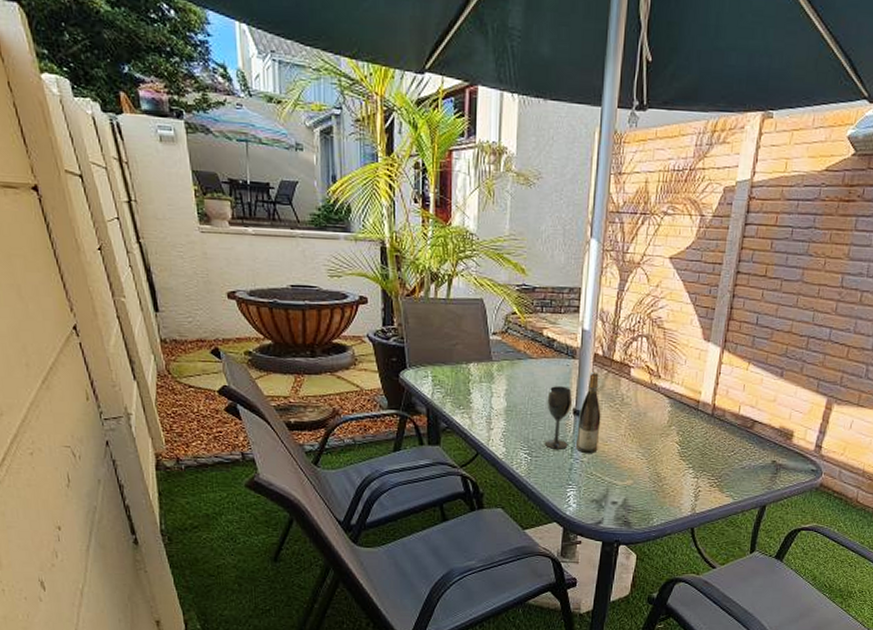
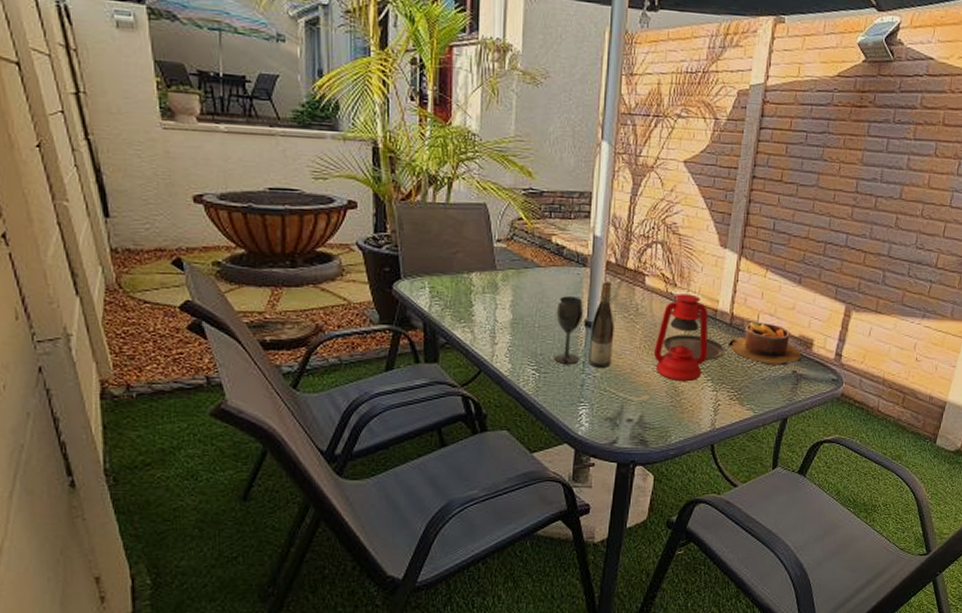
lantern: none [637,385,691,469] -> present [653,294,708,382]
plate: none [647,424,707,449] -> present [663,335,726,360]
bowl: none [709,413,782,456] -> present [727,322,802,366]

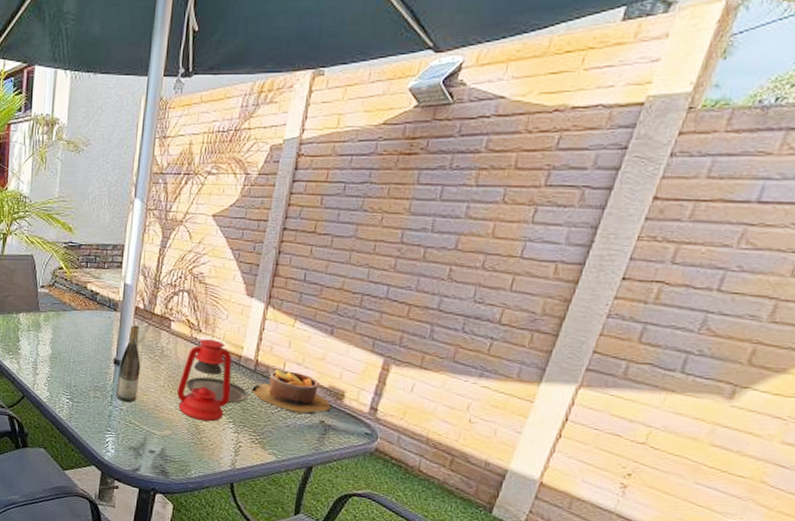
wine glass: present [553,296,584,364] -> none [85,336,114,397]

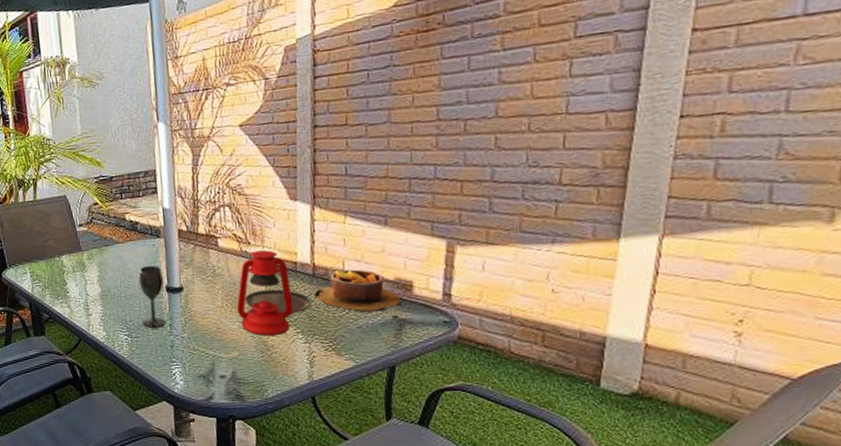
wine glass: none [85,336,114,397] -> present [138,265,165,328]
wine bottle: present [116,324,141,403] -> none [172,247,197,330]

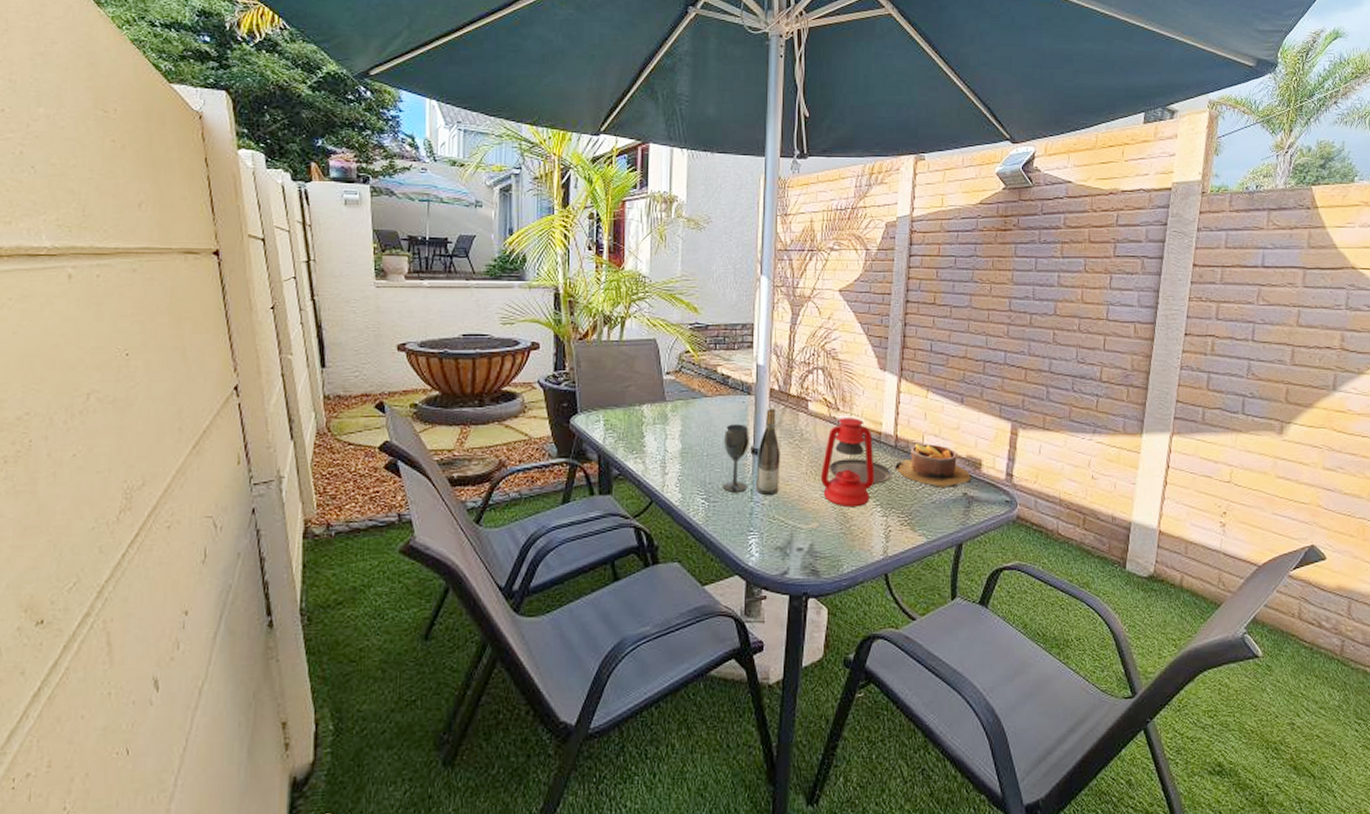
wine bottle: none [172,247,197,330] -> present [756,407,780,496]

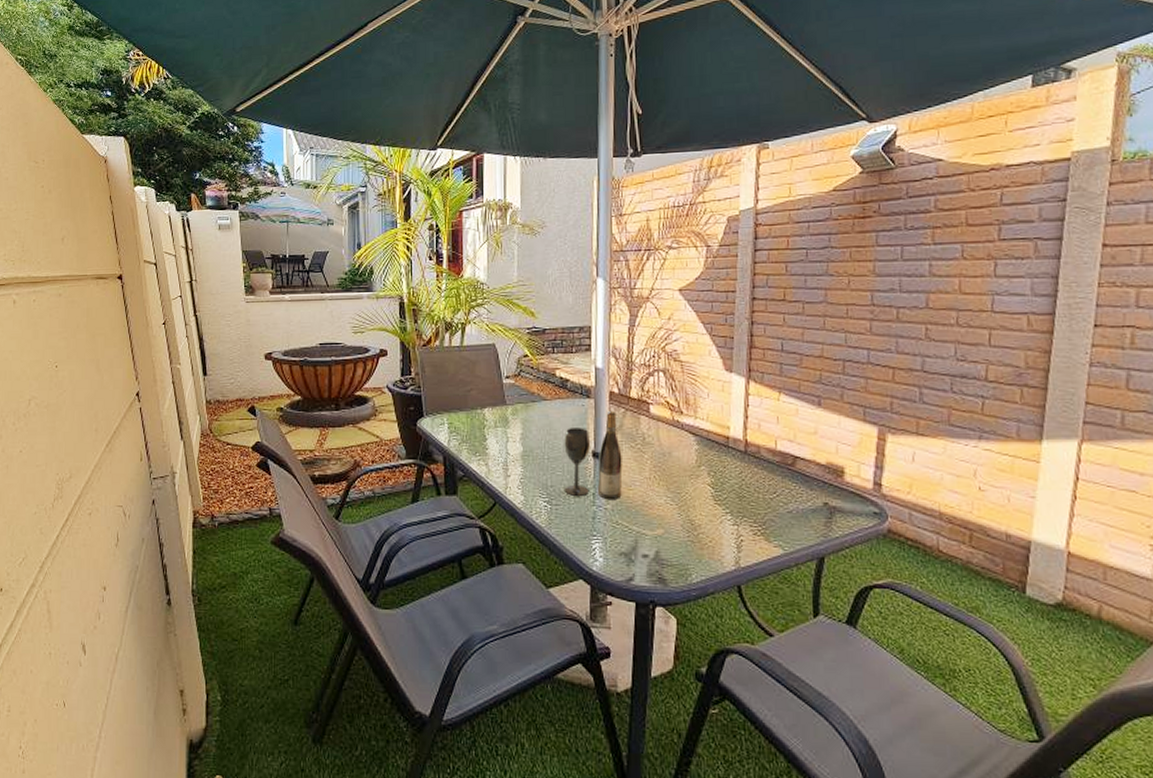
lantern: present [820,418,875,508] -> none [664,421,723,515]
plate: present [830,459,893,484] -> none [674,464,743,491]
bowl: present [894,444,971,489] -> none [744,449,832,498]

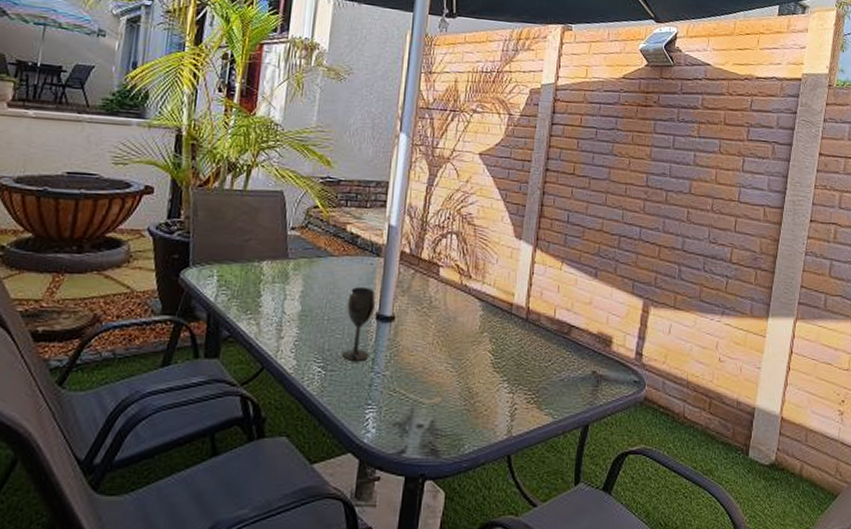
wine bottle: present [597,410,623,501] -> none [378,271,407,367]

